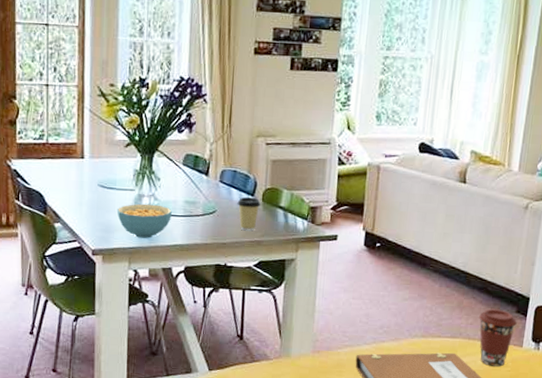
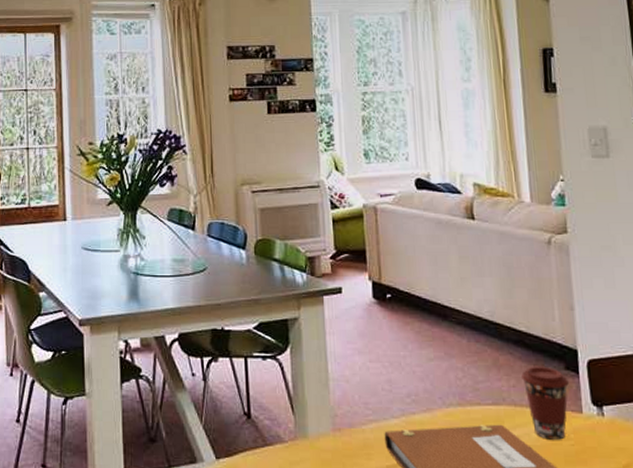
cereal bowl: present [116,203,173,238] -> none [102,265,161,303]
coffee cup: present [237,196,261,231] -> none [228,250,253,289]

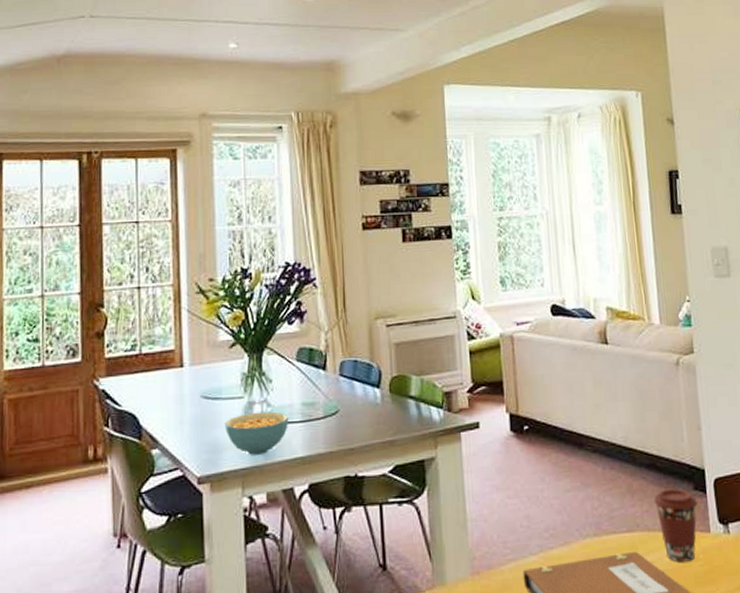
cereal bowl: none [102,265,161,303] -> present [224,411,289,455]

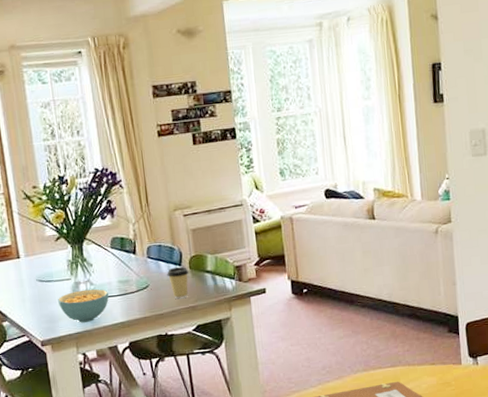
coffee cup: none [362,388,388,431] -> present [167,266,189,299]
coffee cup: present [654,488,698,562] -> none [414,332,451,388]

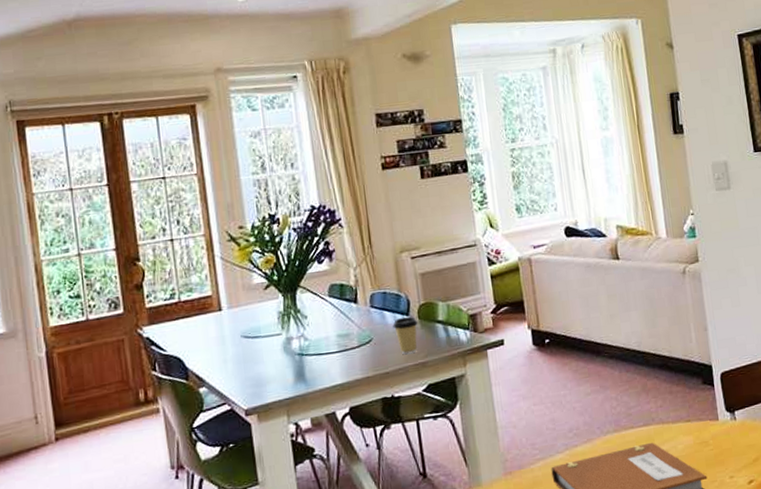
cereal bowl: present [57,289,109,323] -> none [265,345,326,386]

